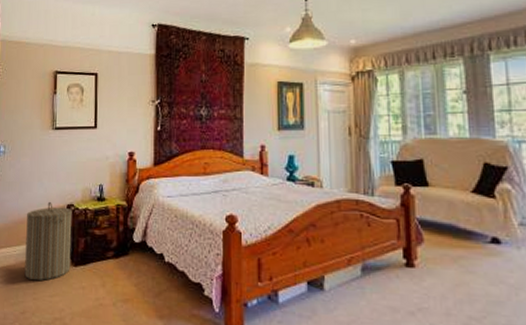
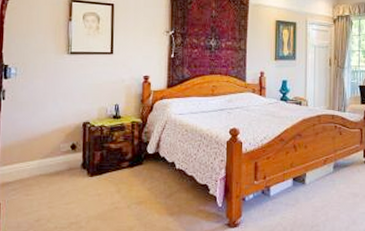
laundry hamper: present [24,202,72,281] -> none [39,121,88,190]

